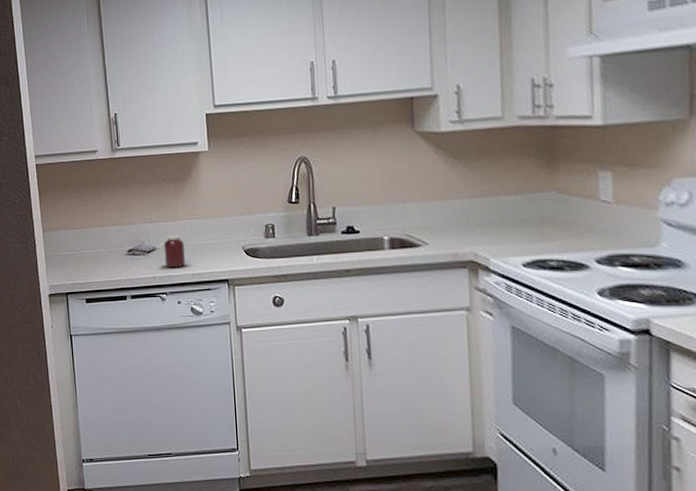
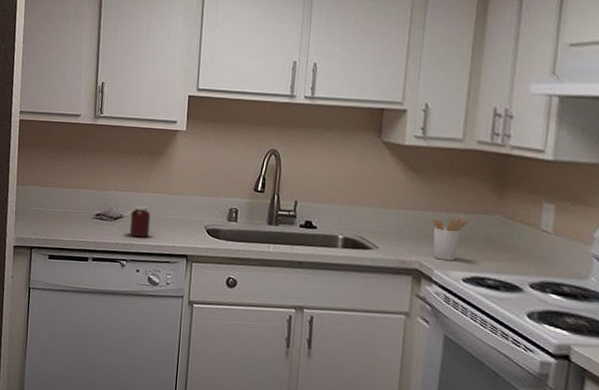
utensil holder: none [482,197,521,247] -> present [432,215,469,261]

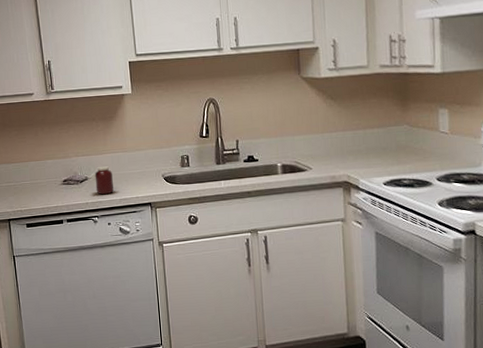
utensil holder: present [432,215,469,261] -> none [353,130,382,170]

